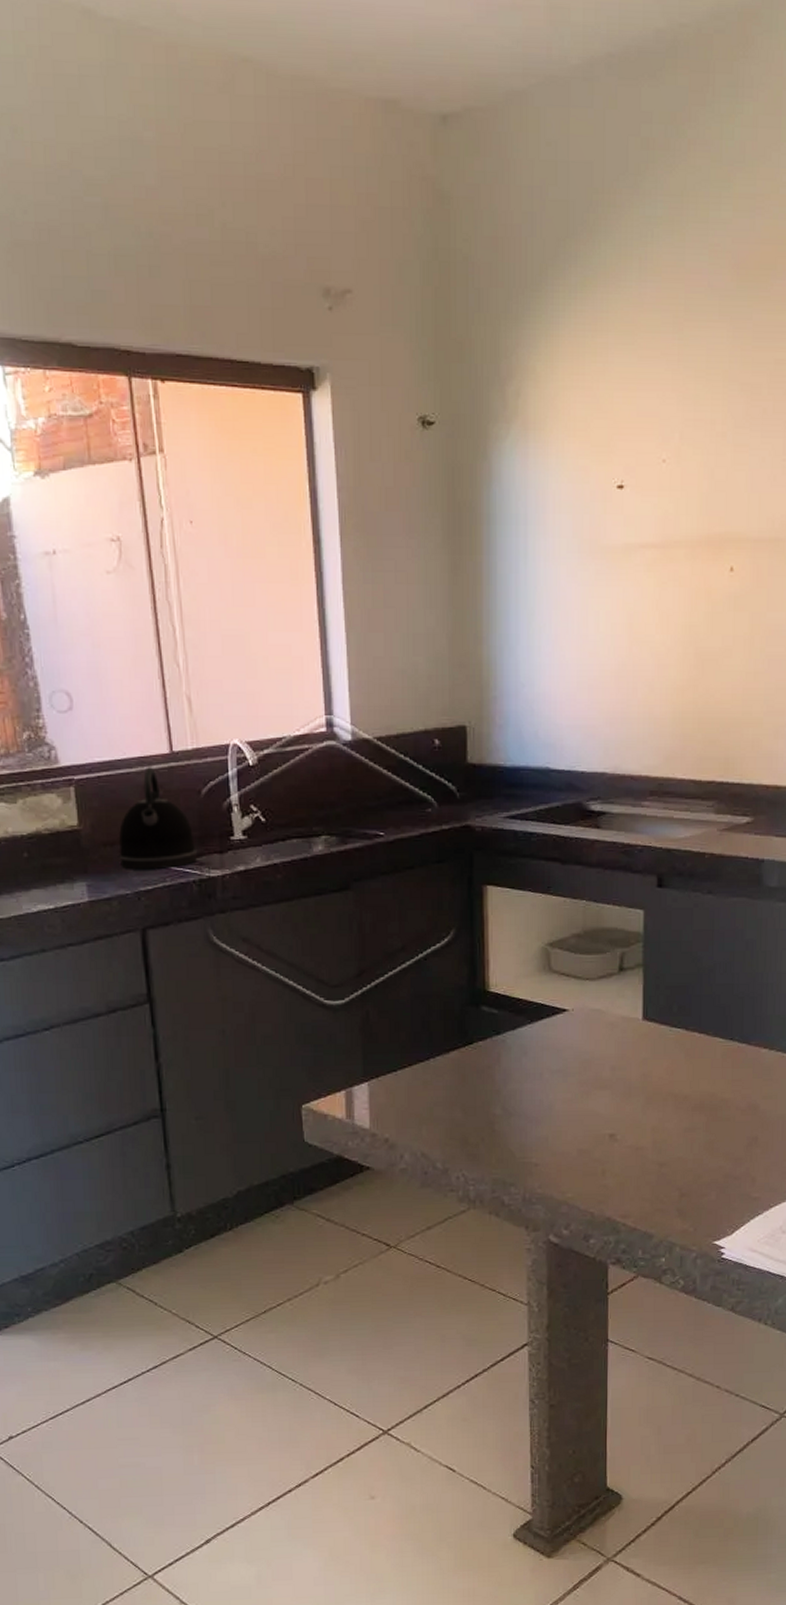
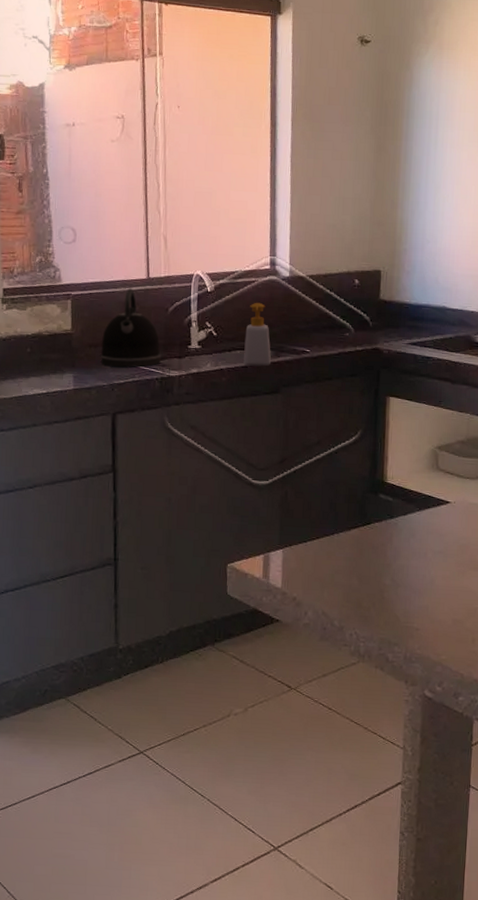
soap bottle: none [301,775,337,859] -> present [243,302,272,367]

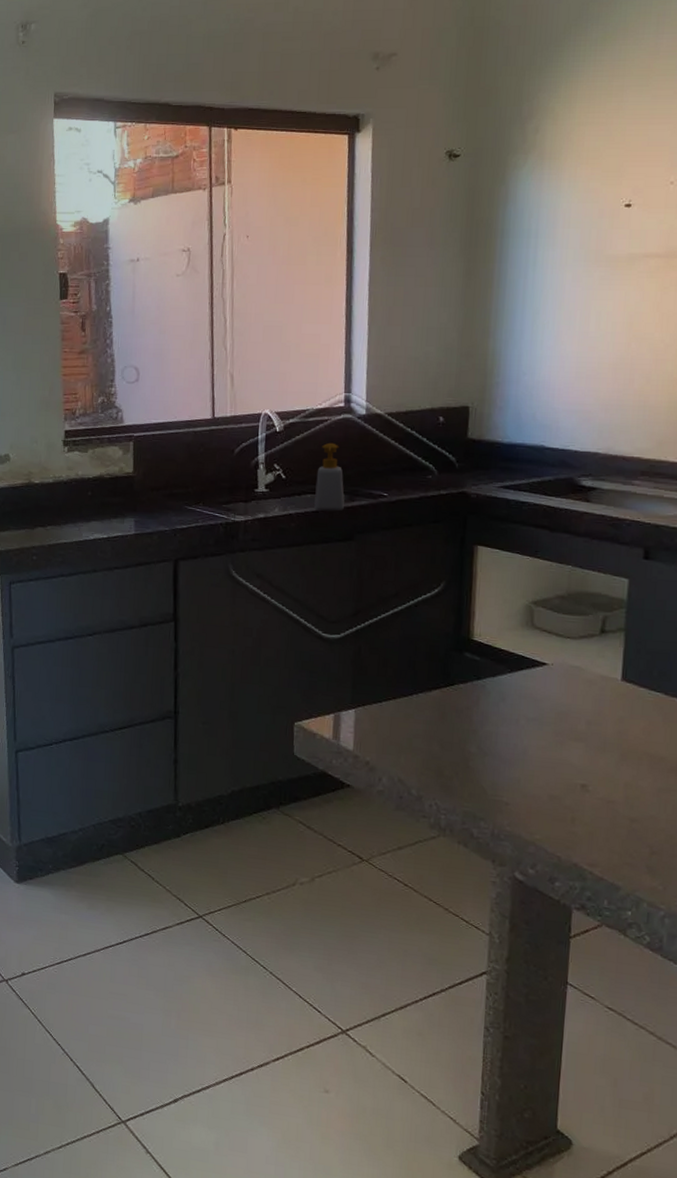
kettle: present [100,288,162,367] -> none [162,429,227,512]

